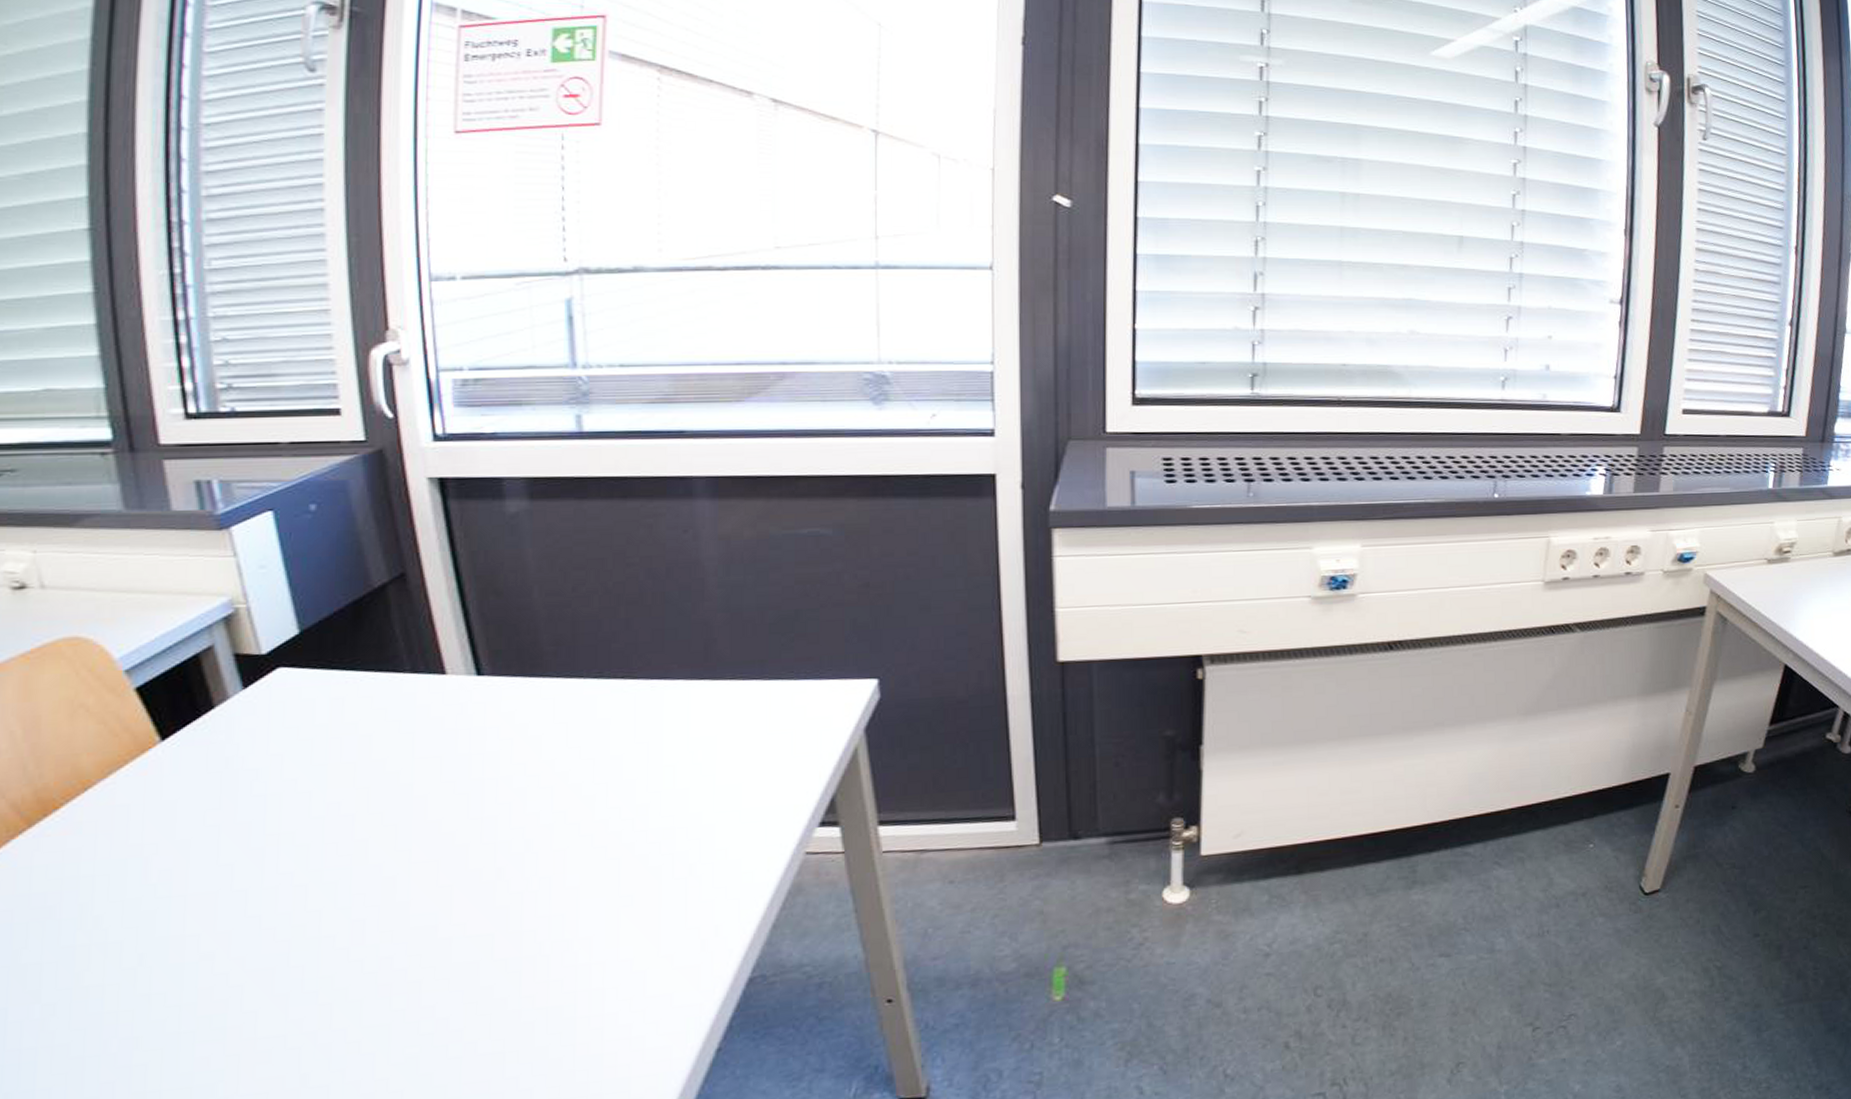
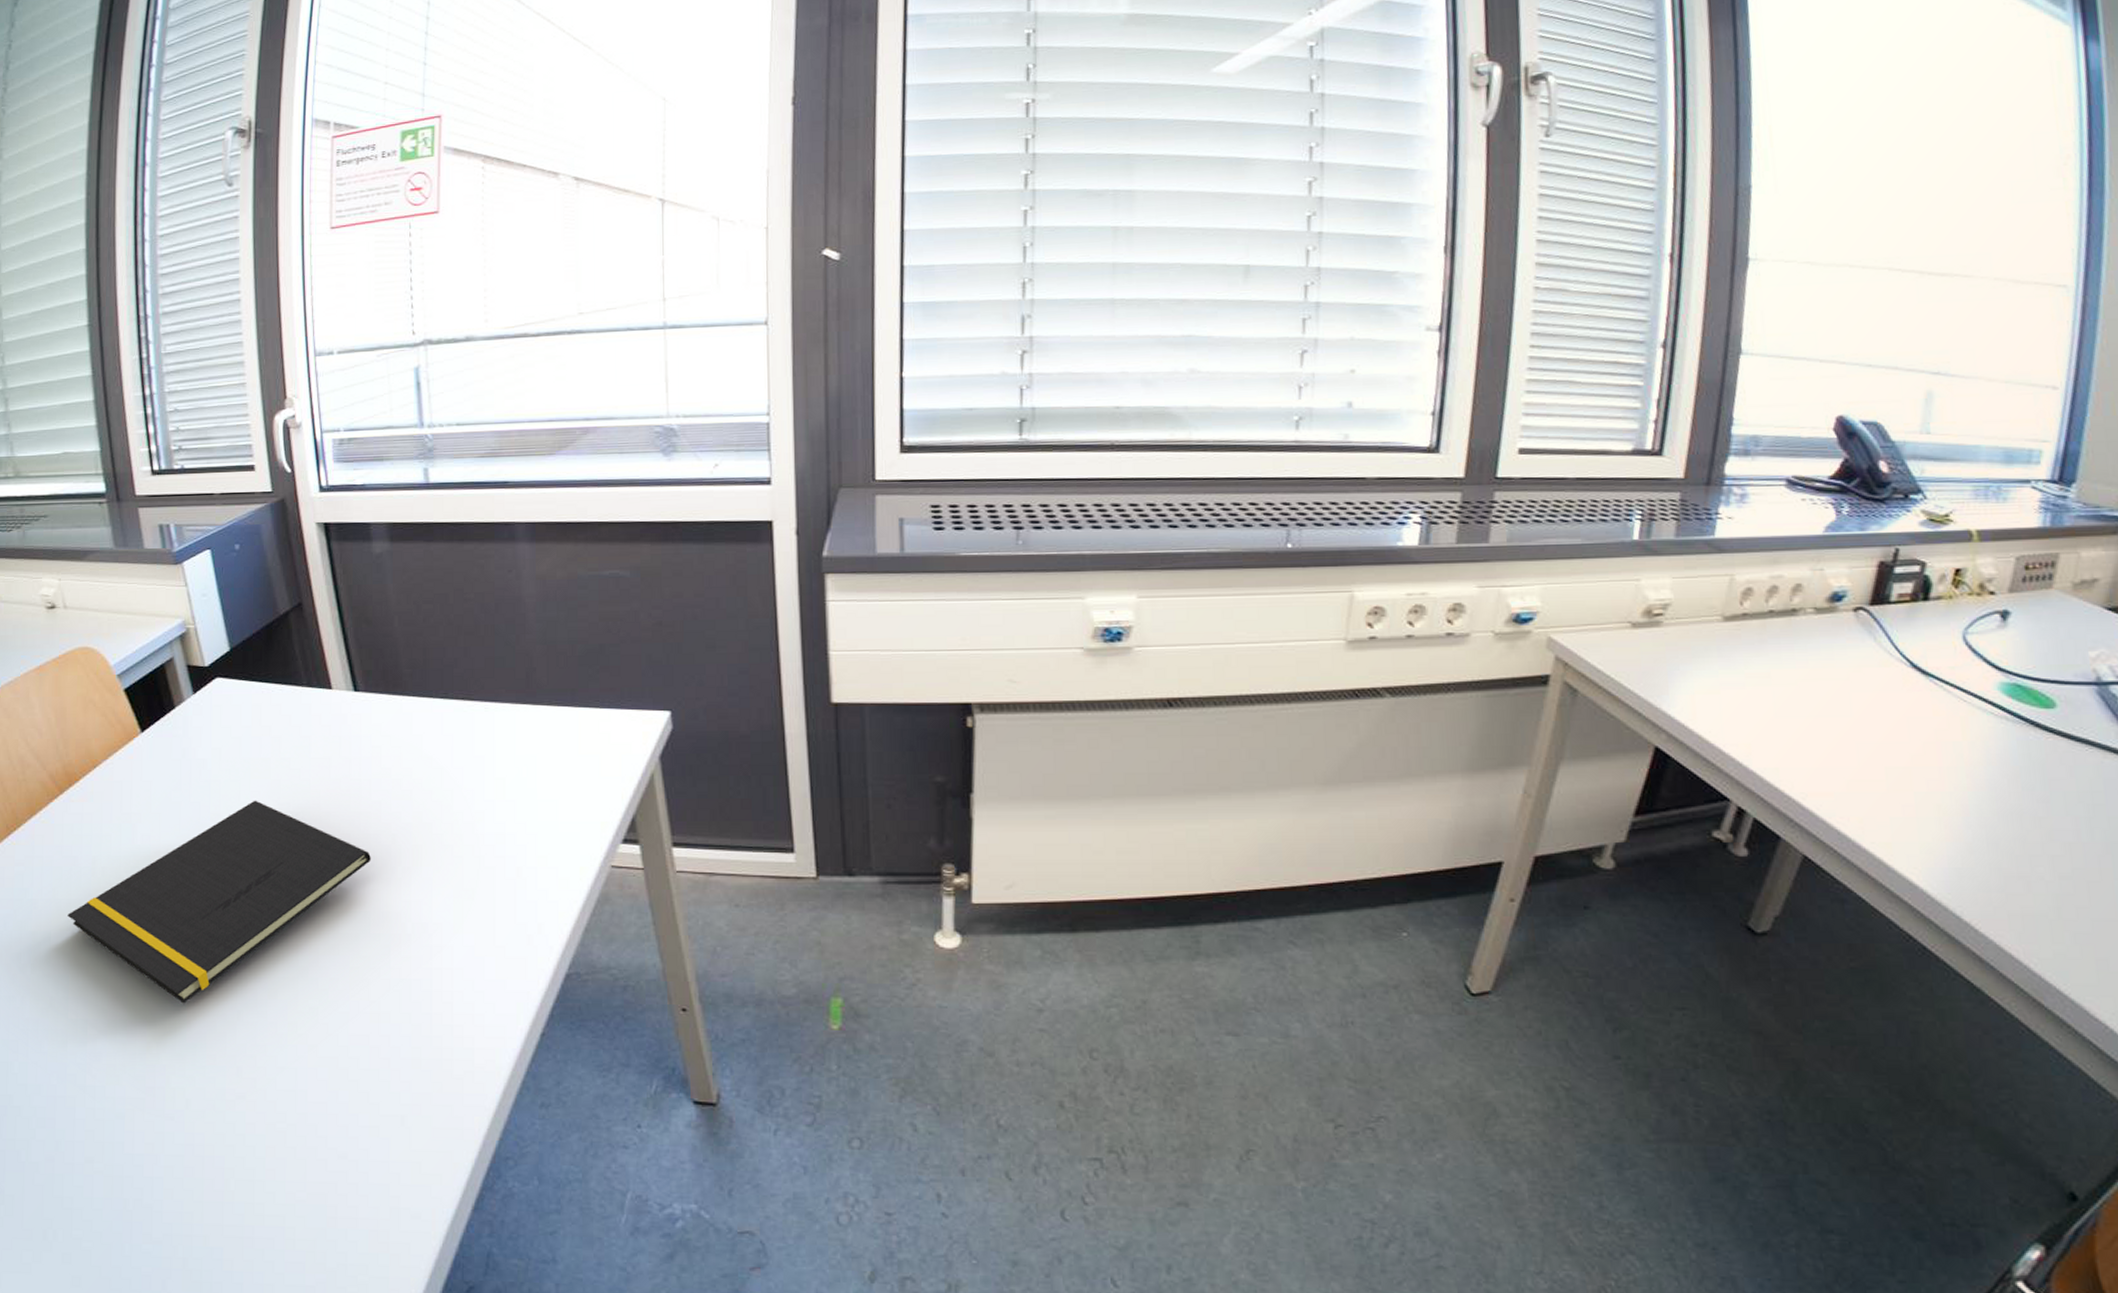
notepad: none [36,813,496,1076] -> present [67,800,371,1004]

